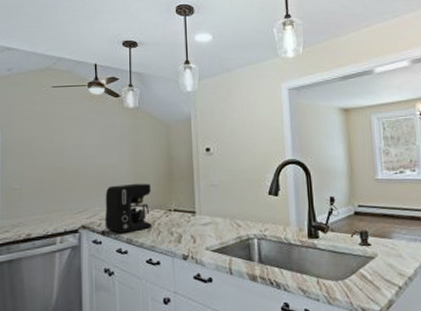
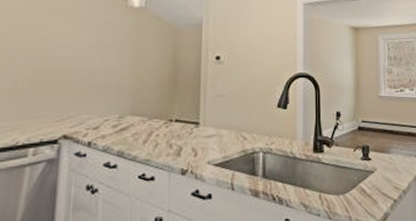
coffee maker: present [105,183,152,233] -> none [93,89,151,144]

